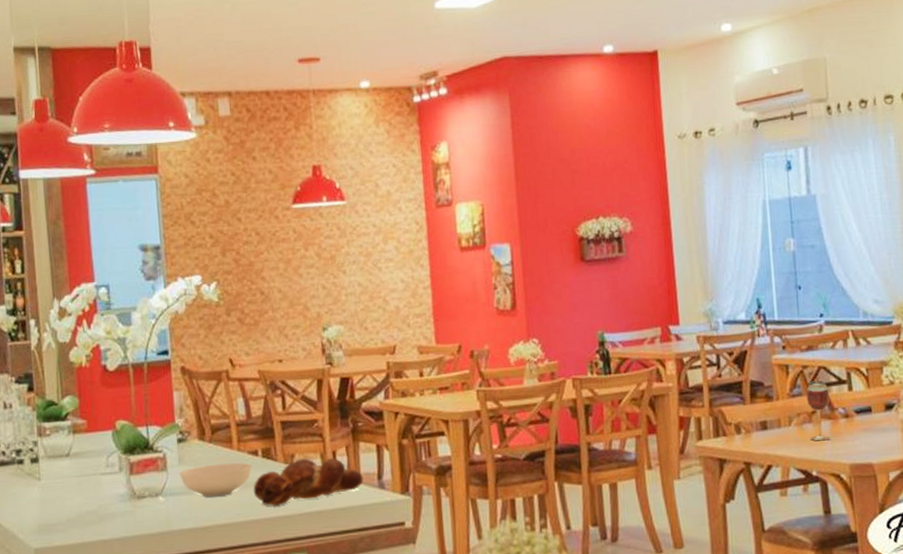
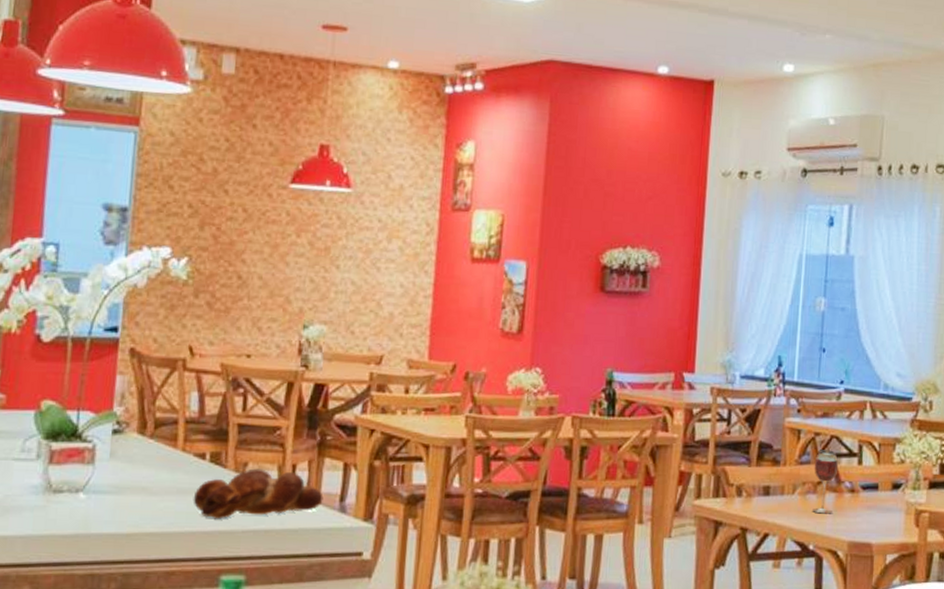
bowl: present [179,462,252,497] -> none [108,463,197,501]

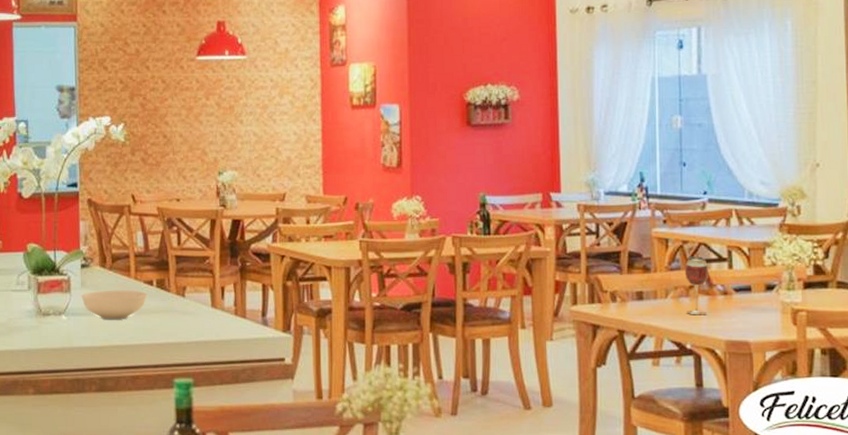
bowl: none [108,463,197,501] -> present [81,290,147,320]
bread loaf: present [193,468,323,518] -> none [147,291,248,333]

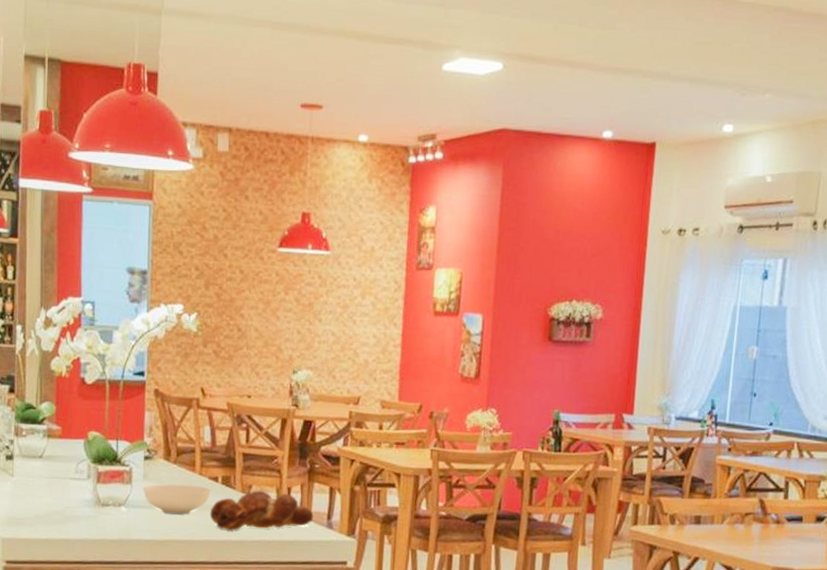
bread loaf: none [147,291,248,333] -> present [209,490,314,530]
wineglass: present [684,256,709,316] -> none [740,485,766,542]

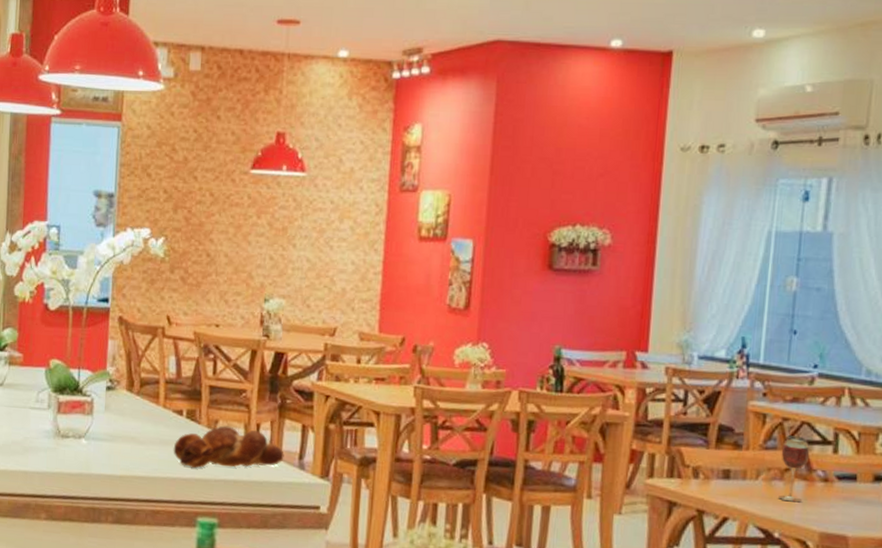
bowl: present [143,484,212,515] -> none [104,416,176,449]
wineglass: none [740,485,766,542] -> present [778,435,810,503]

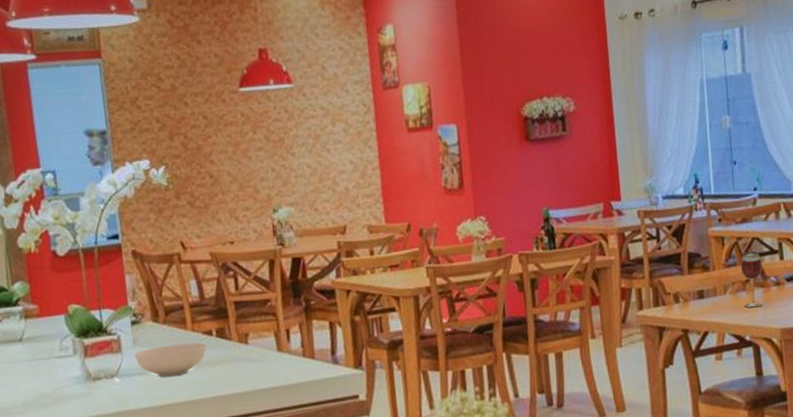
bowl: none [104,416,176,449] -> present [134,342,207,377]
bread loaf: present [173,425,284,468] -> none [208,335,318,383]

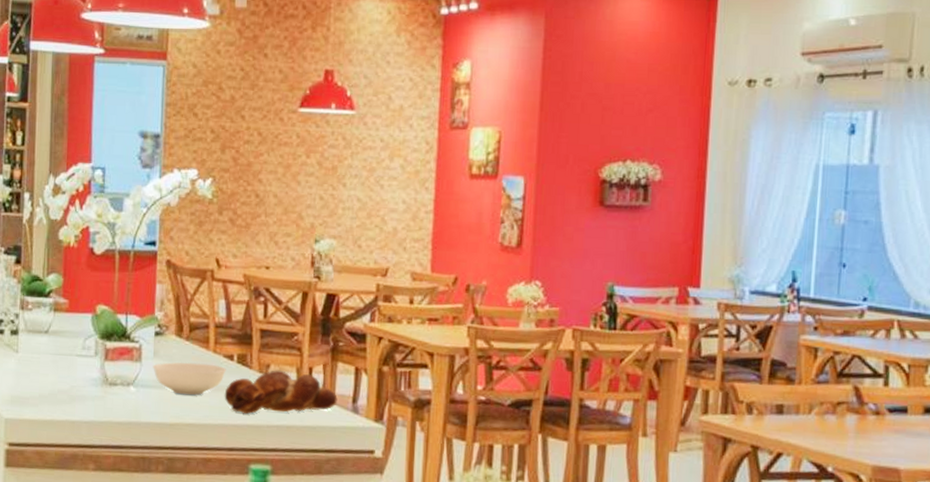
bread loaf: none [208,335,318,383] -> present [224,370,338,414]
wineglass: present [740,250,763,308] -> none [831,369,861,436]

